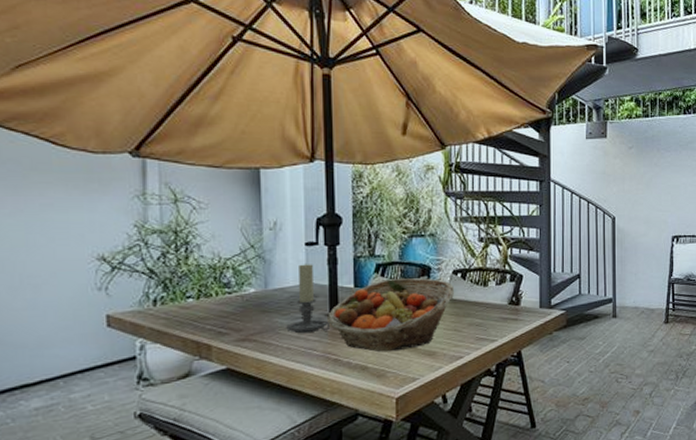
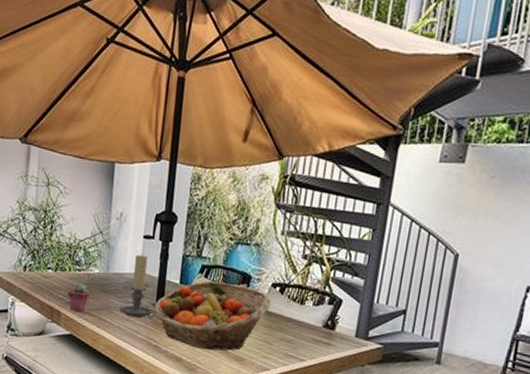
potted succulent: none [217,307,246,341] -> present [67,283,90,312]

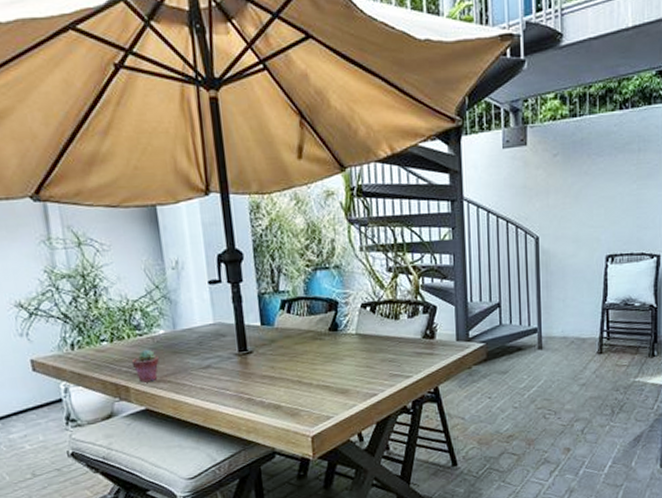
candle holder: present [119,254,156,319] -> none [198,302,241,374]
fruit basket: present [154,281,272,351] -> none [237,313,365,391]

